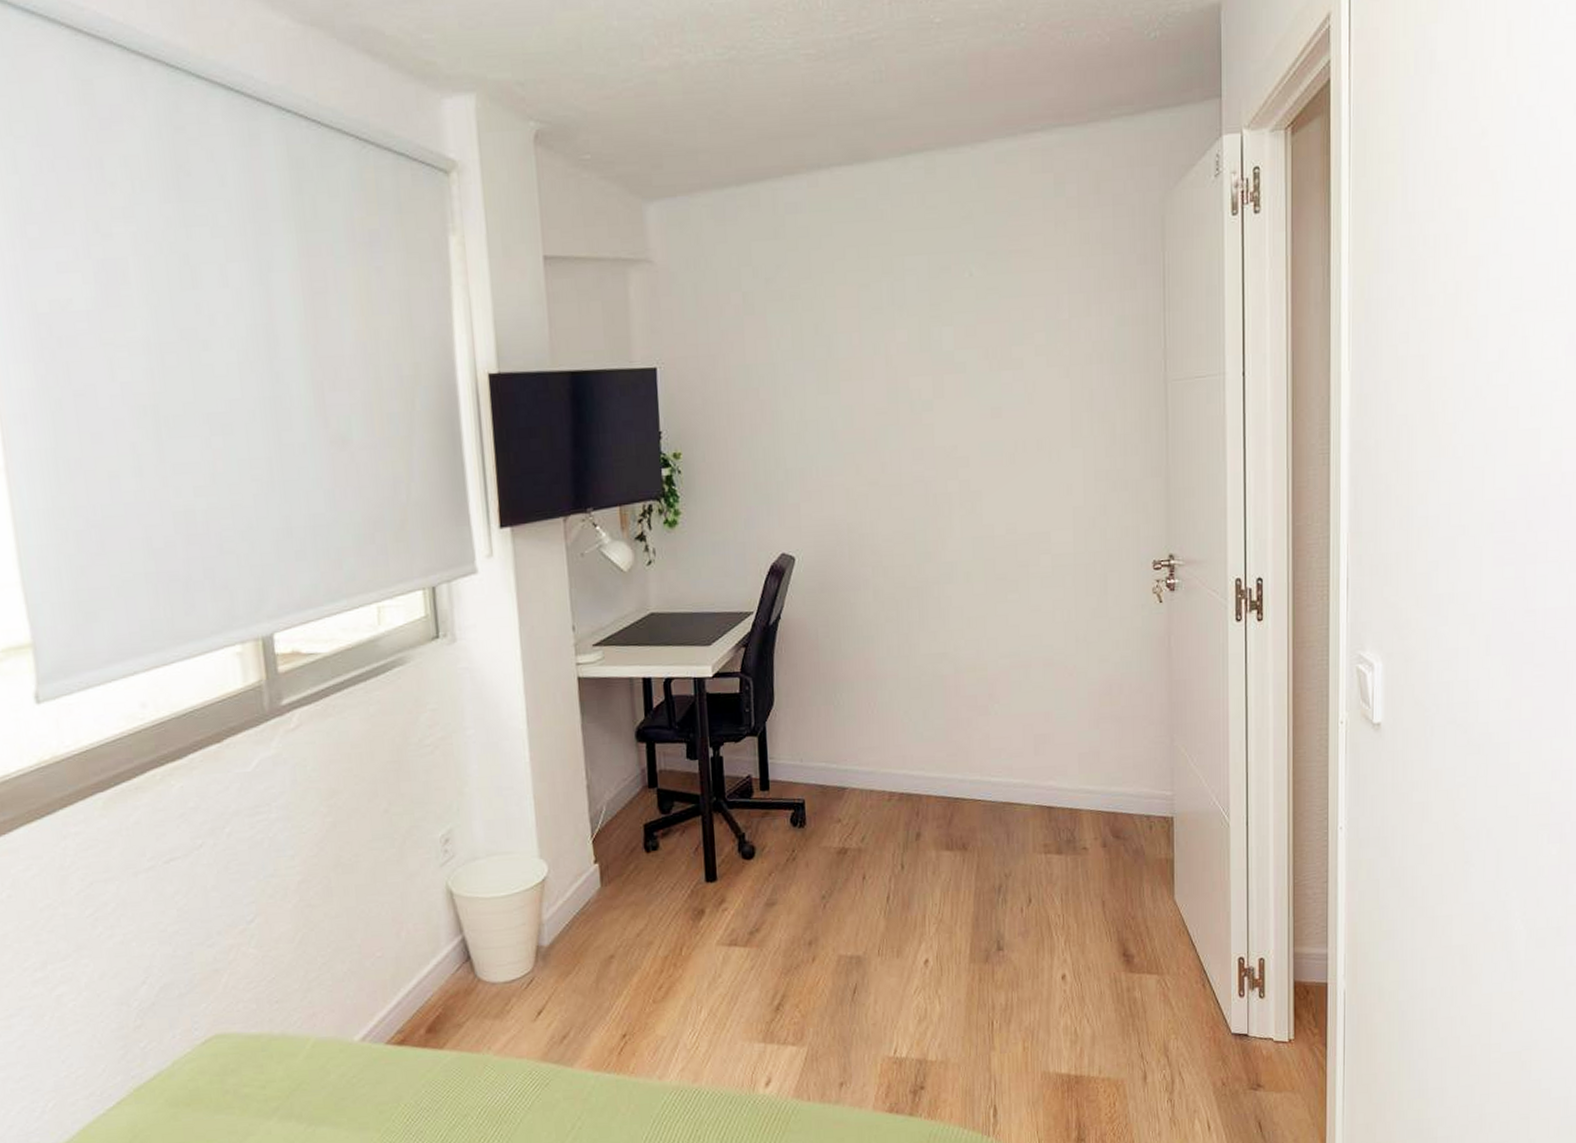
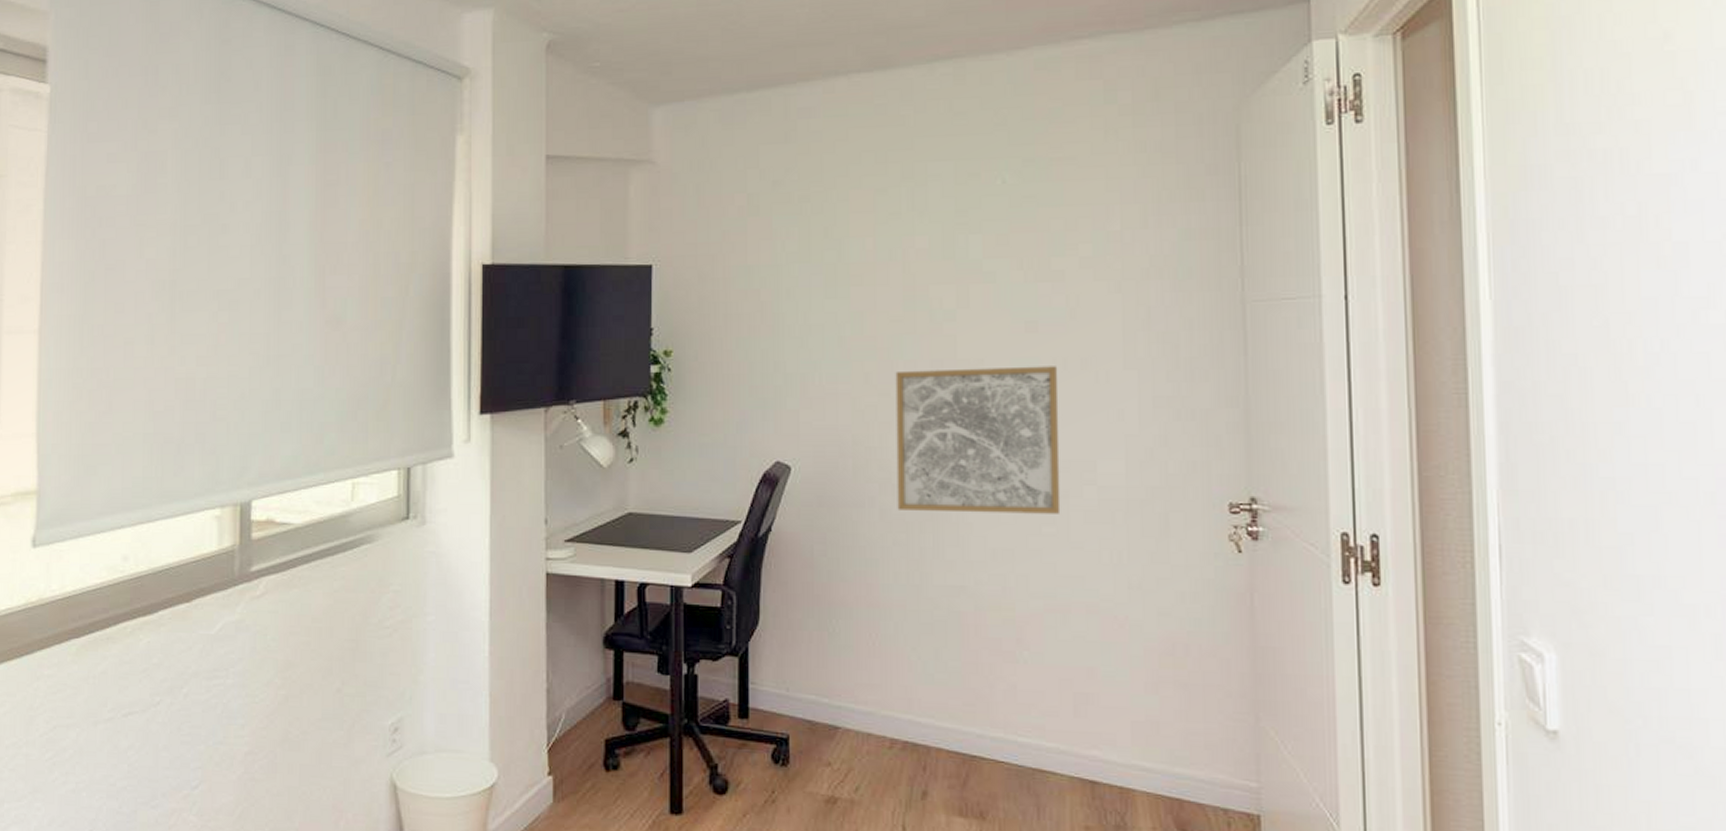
wall art: none [882,448,1022,590] -> present [895,366,1061,514]

